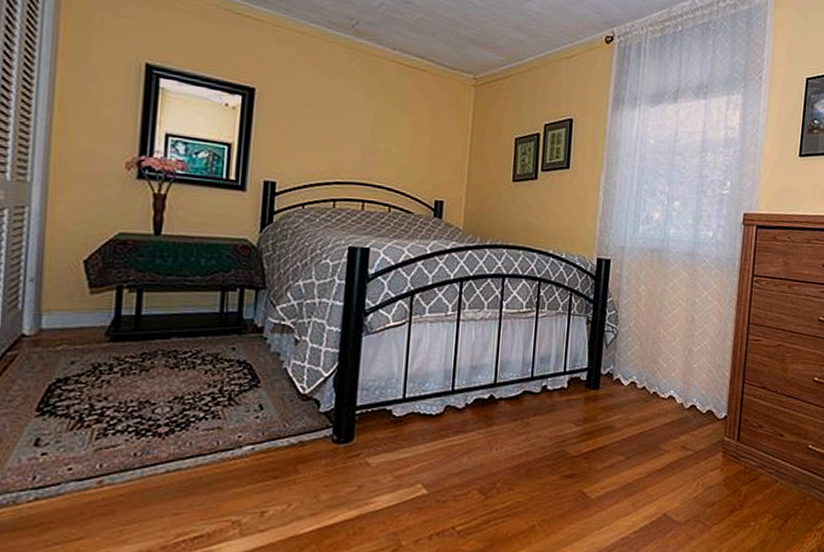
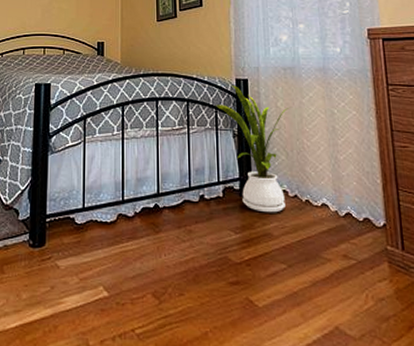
house plant: none [570,264,651,405] -> present [215,84,290,213]

